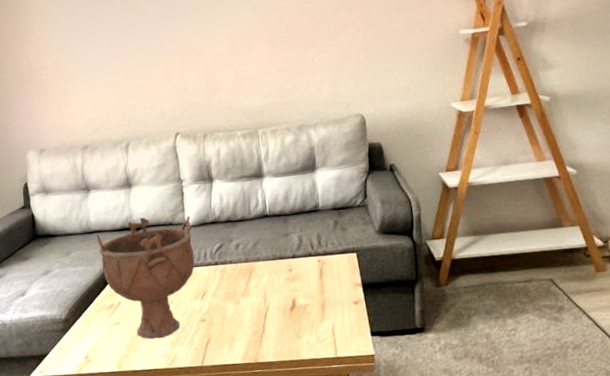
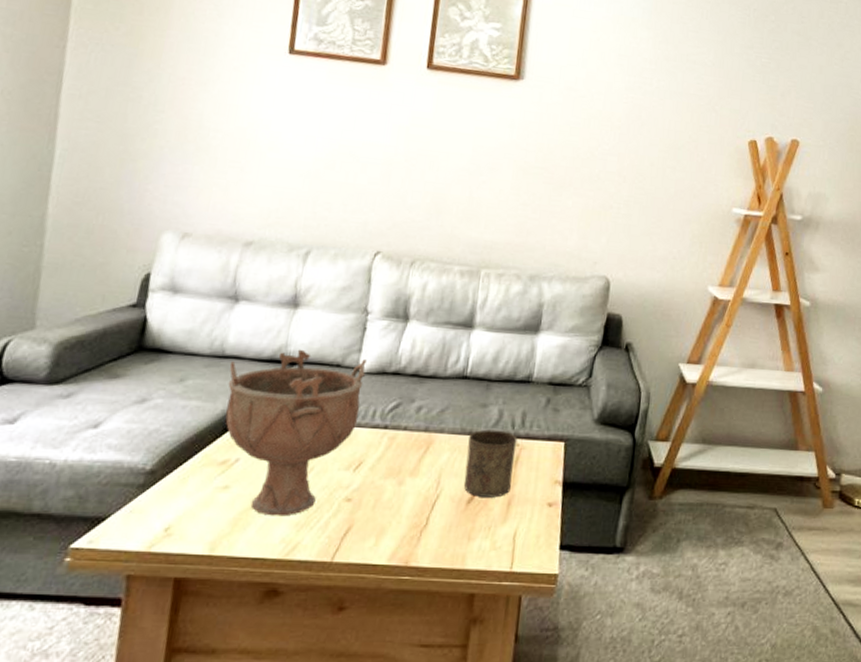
cup: none [279,252,322,305] -> present [464,429,517,498]

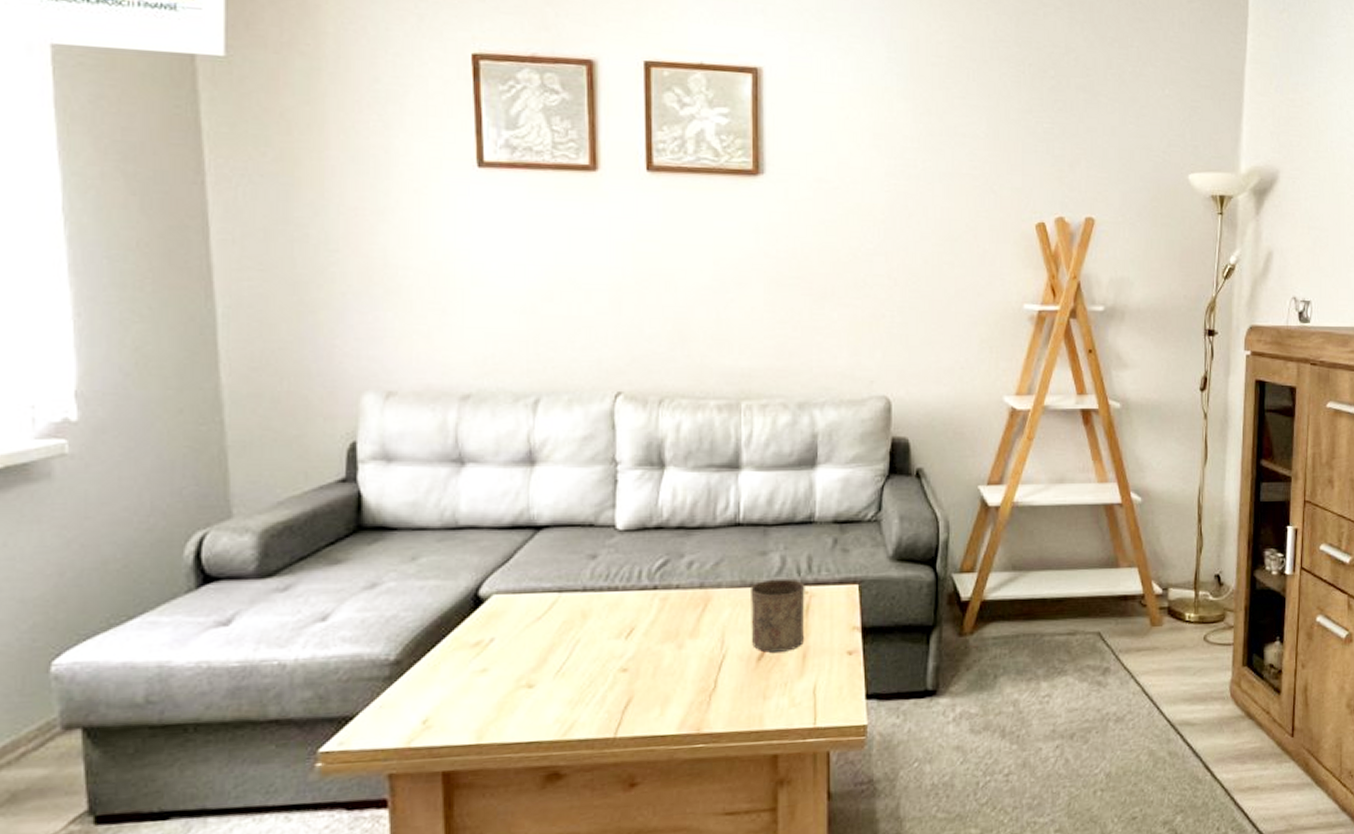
decorative bowl: present [225,349,367,517] -> none [466,511,623,696]

